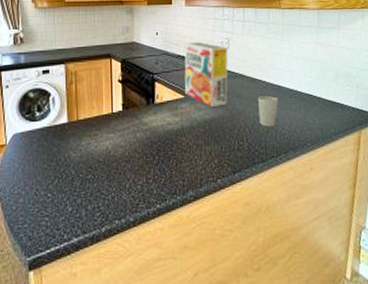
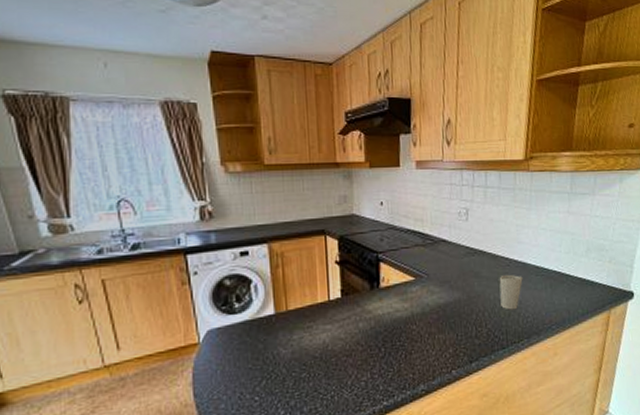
cereal box: present [184,42,228,108] -> none [414,213,467,291]

